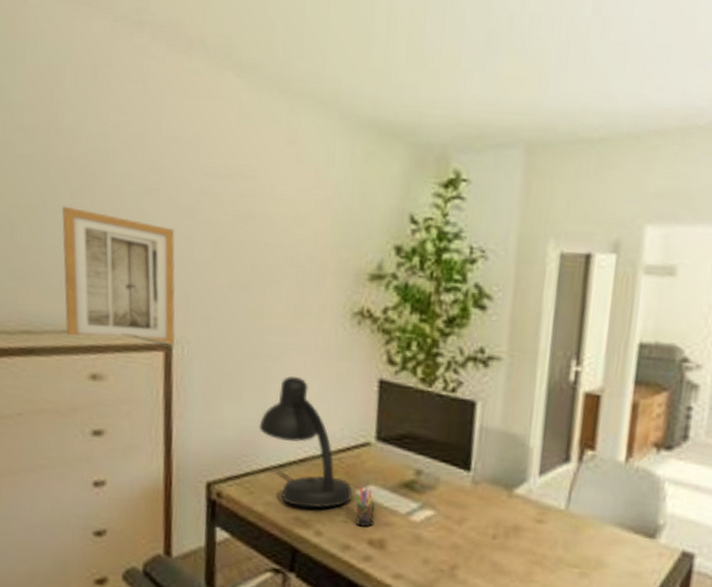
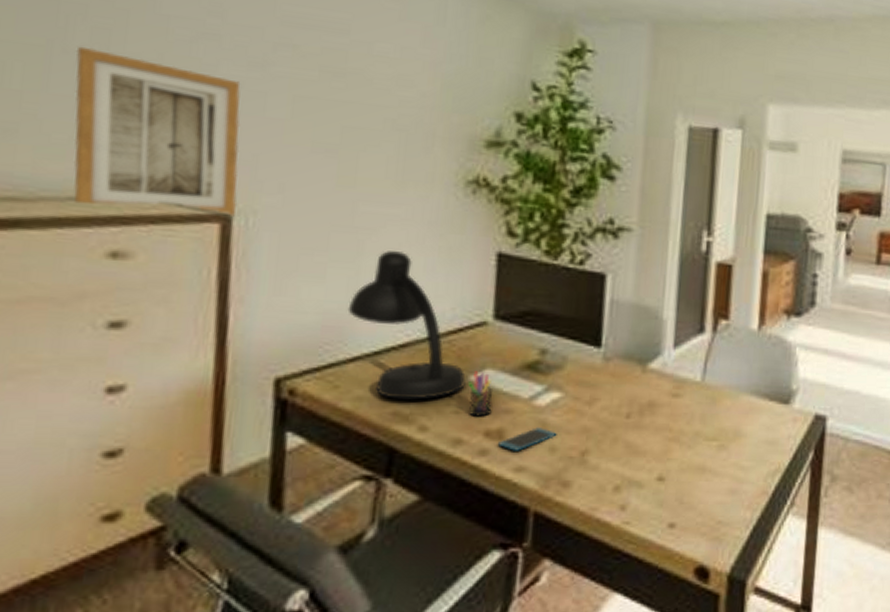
smartphone: none [380,541,430,560] -> present [498,427,557,451]

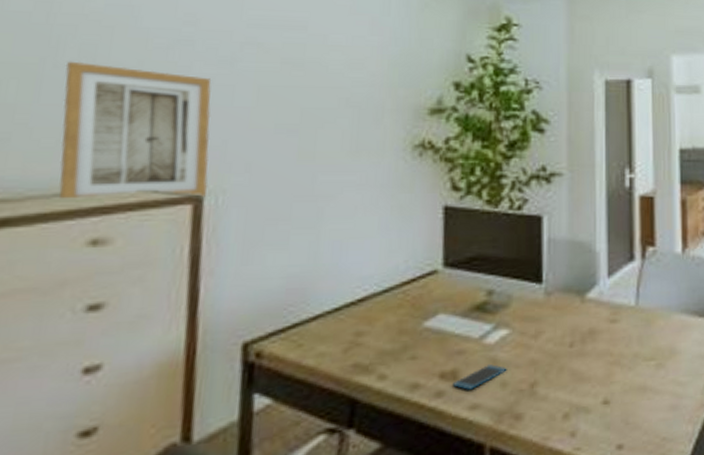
desk lamp: present [347,251,466,400] -> none [309,214,420,351]
pen holder: present [468,371,494,417] -> none [423,317,446,361]

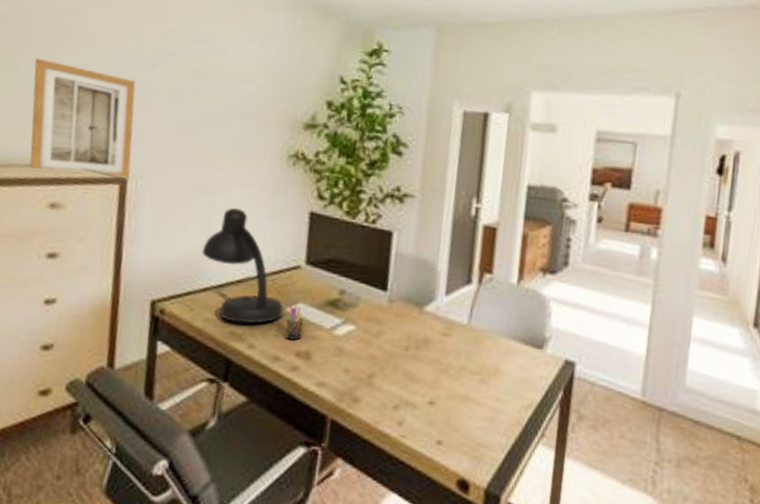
desk lamp: none [309,214,420,351] -> present [202,208,283,324]
pen holder: none [423,317,446,361] -> present [285,304,304,341]
smartphone: present [453,364,507,390] -> none [306,352,351,370]

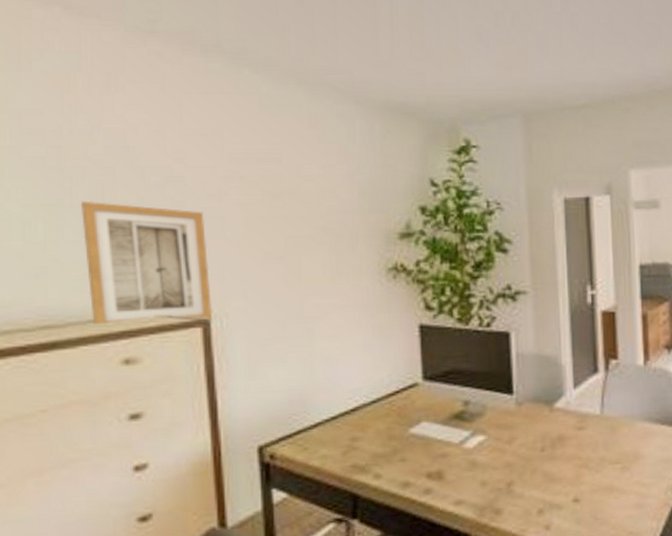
desk lamp: present [202,208,283,324] -> none [307,333,407,454]
pen holder: present [285,304,304,341] -> none [409,425,430,463]

